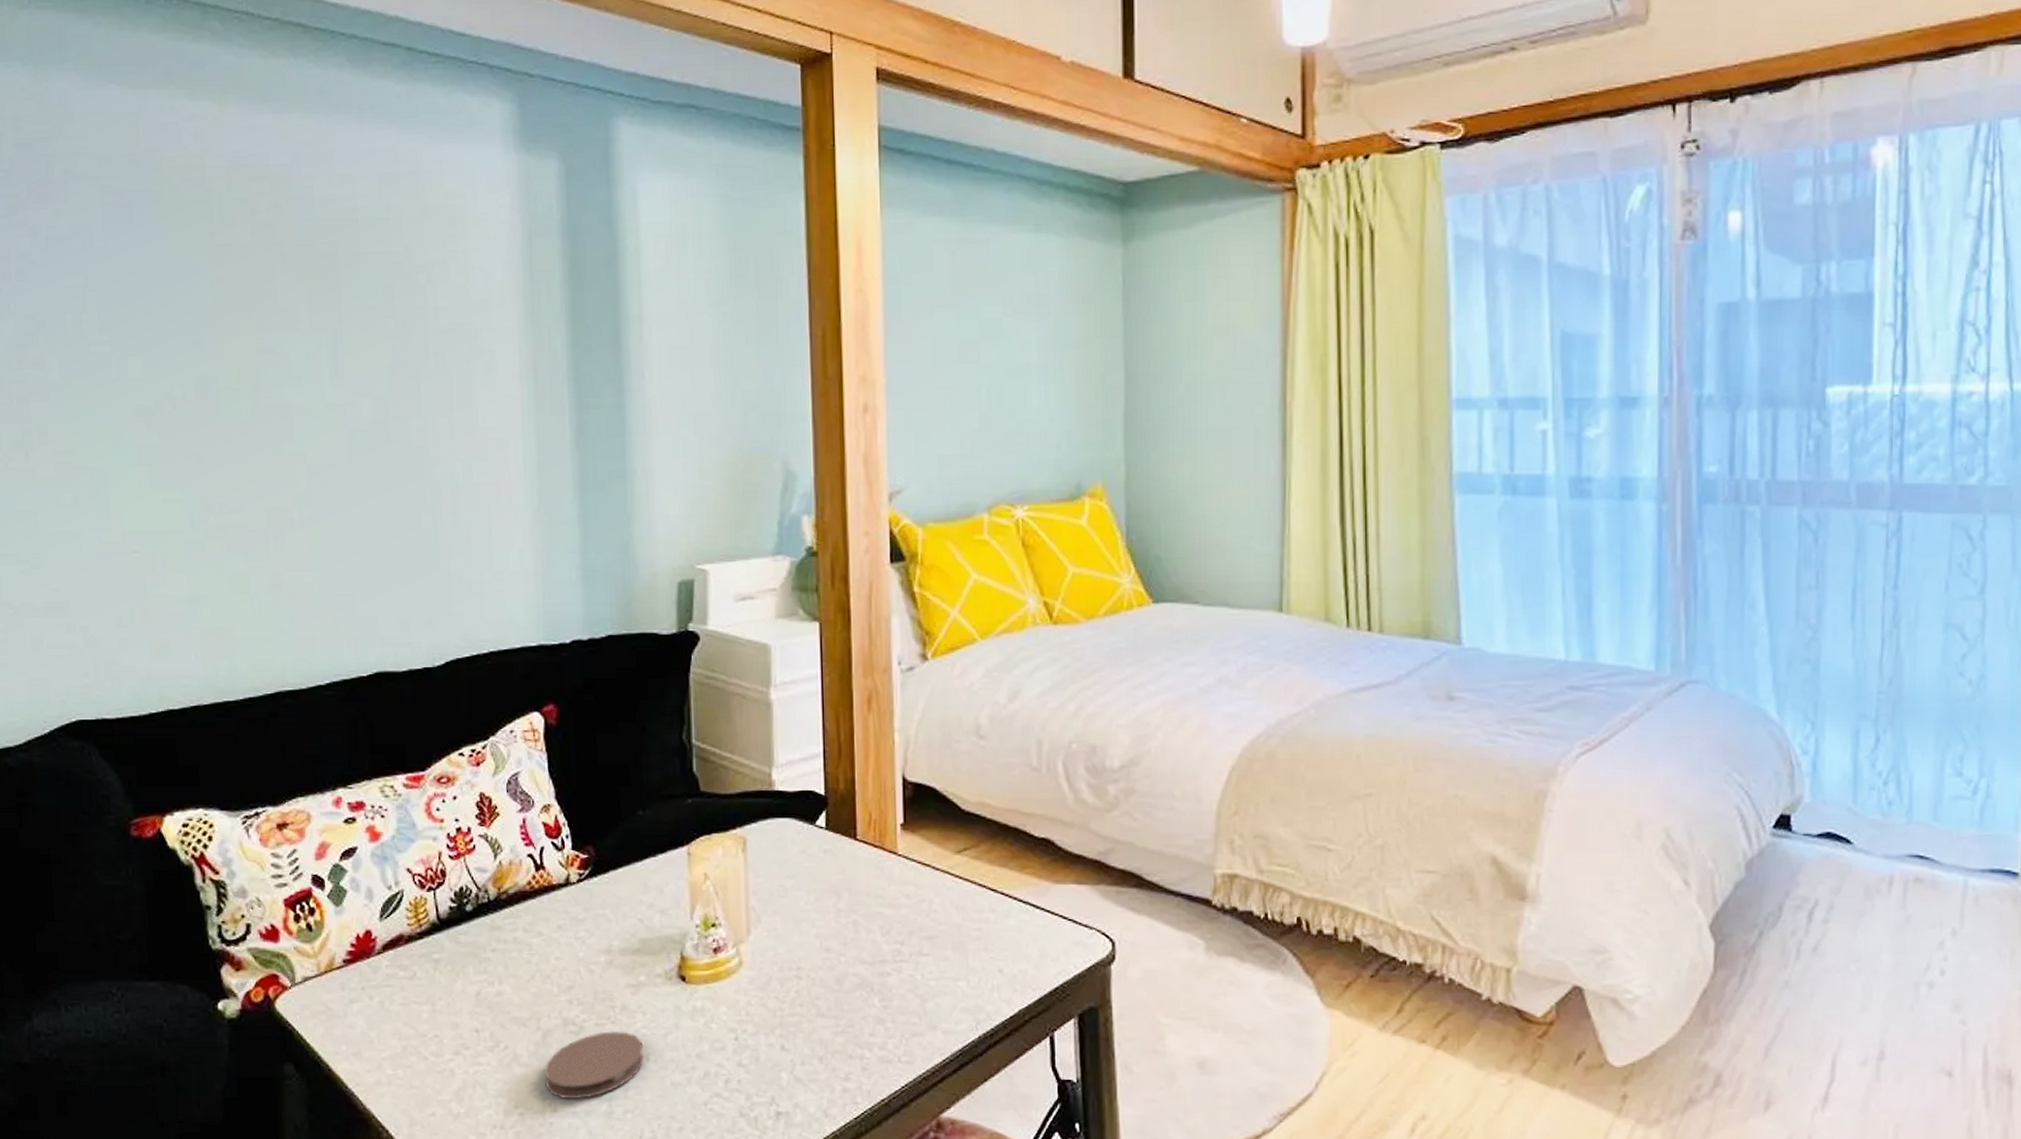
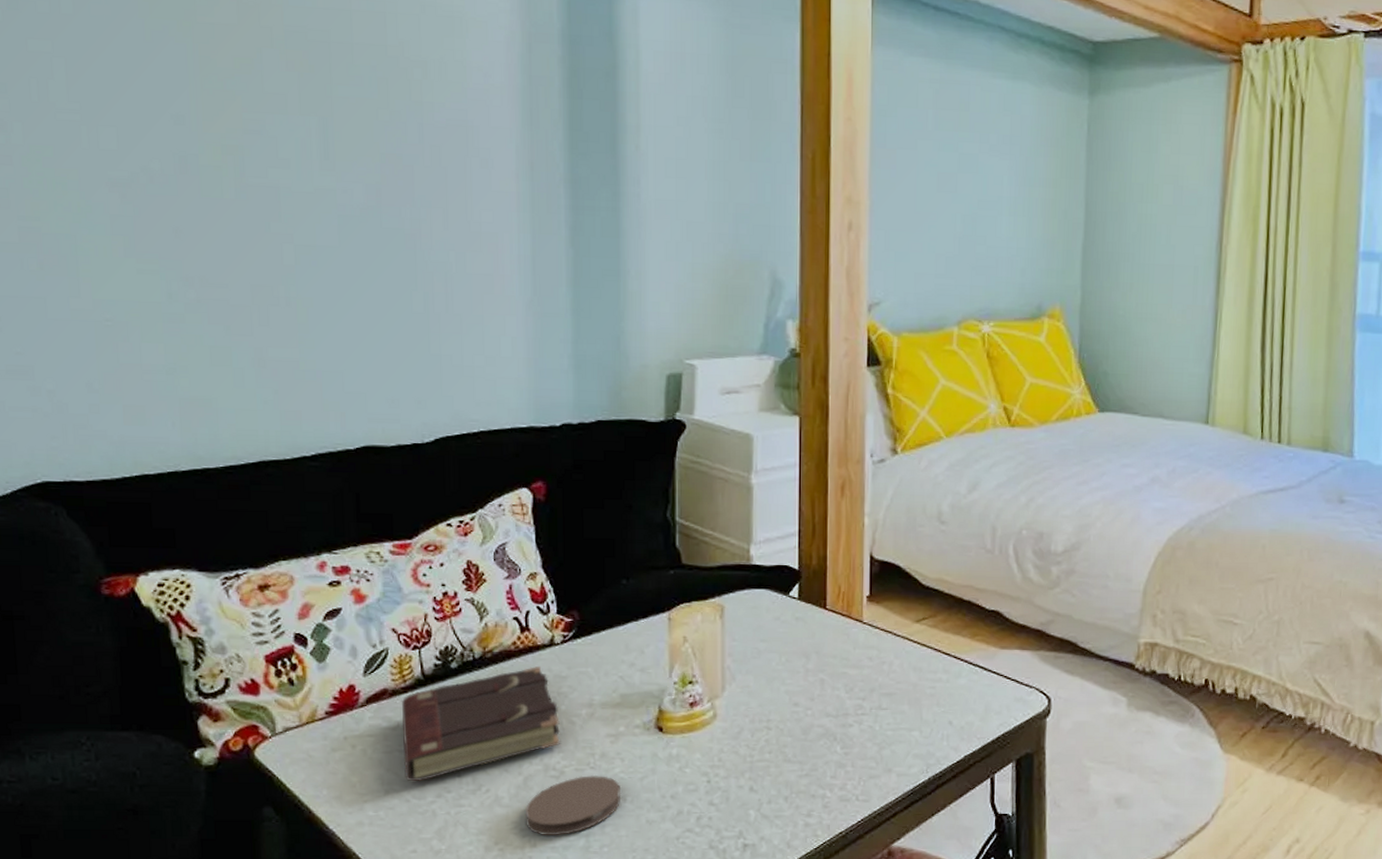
book: none [417,909,580,1037] -> present [401,667,561,782]

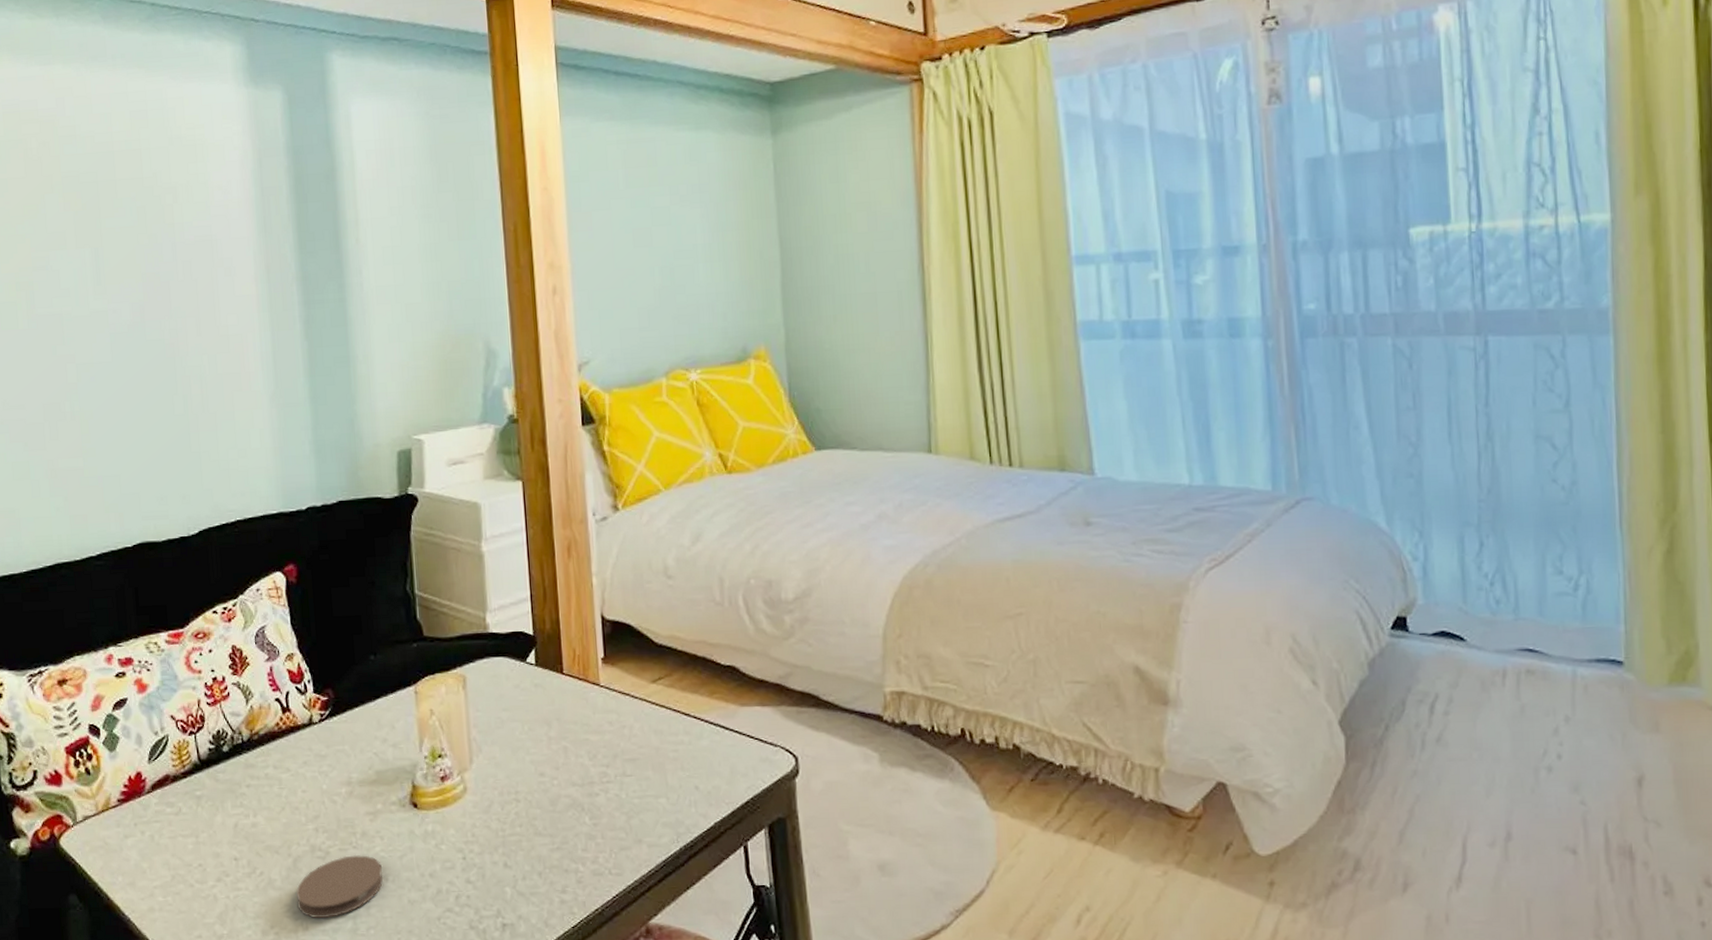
book: present [401,667,561,782] -> none [181,746,325,866]

